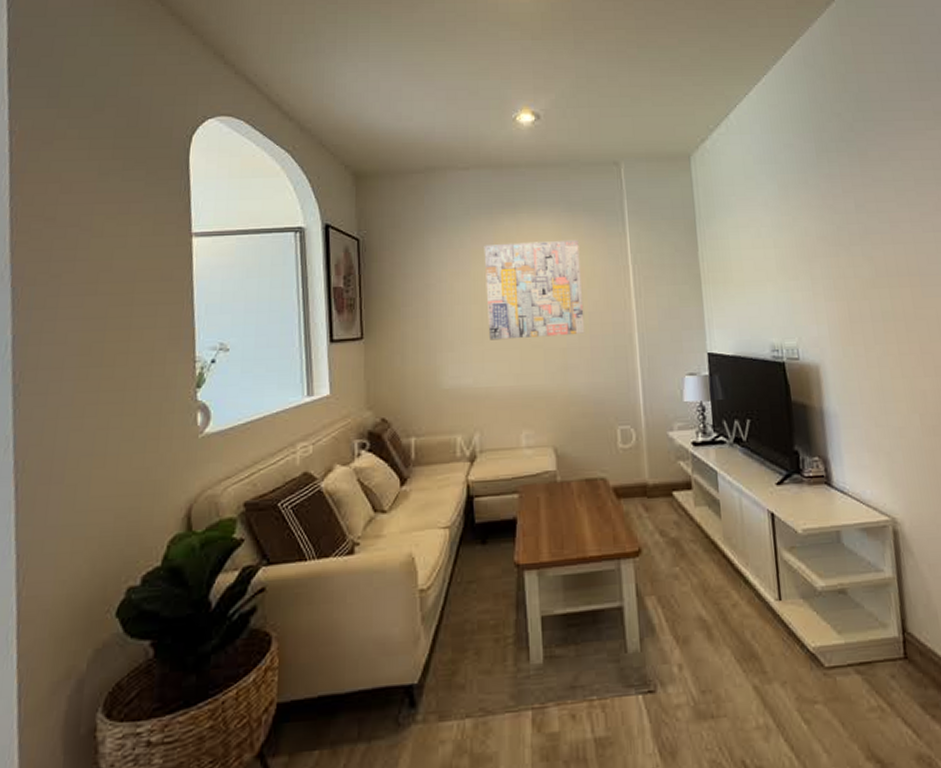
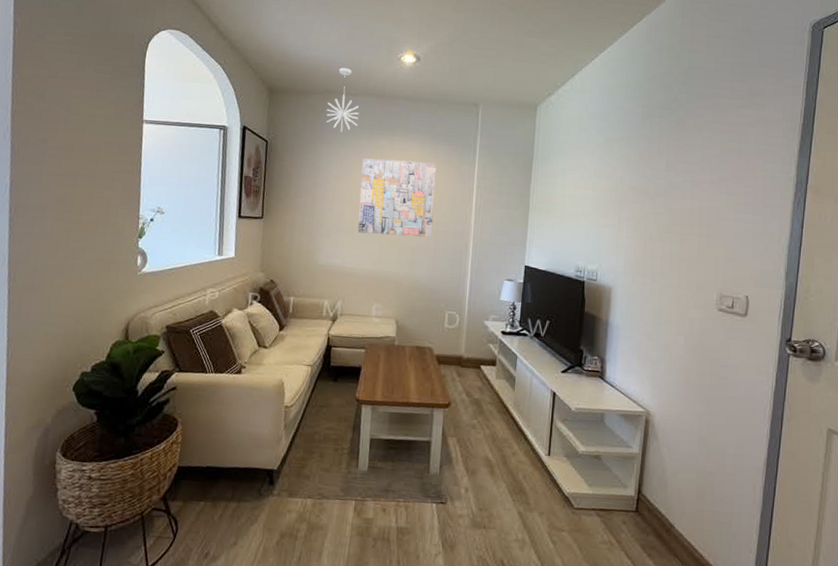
pendant light: none [430,138,473,217] -> present [326,68,359,133]

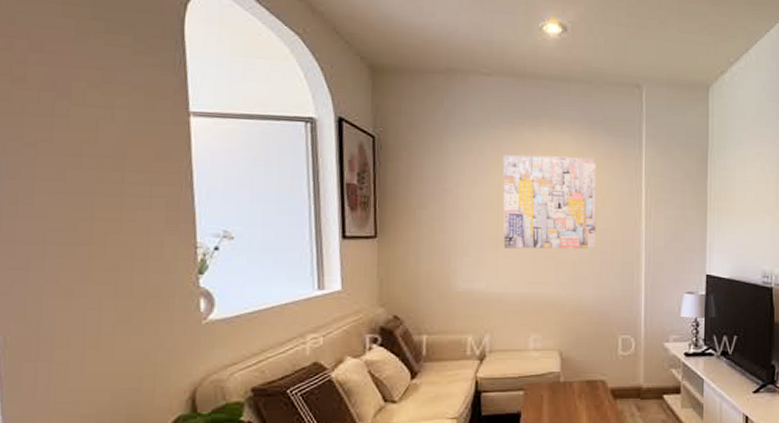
pendant light: present [326,68,359,133] -> none [451,39,494,123]

